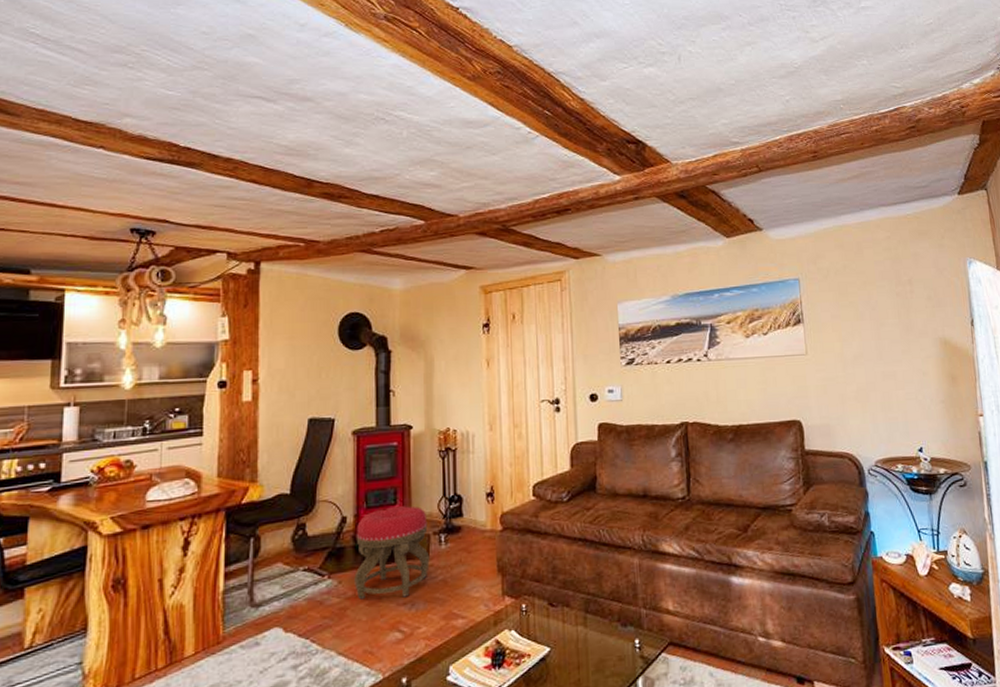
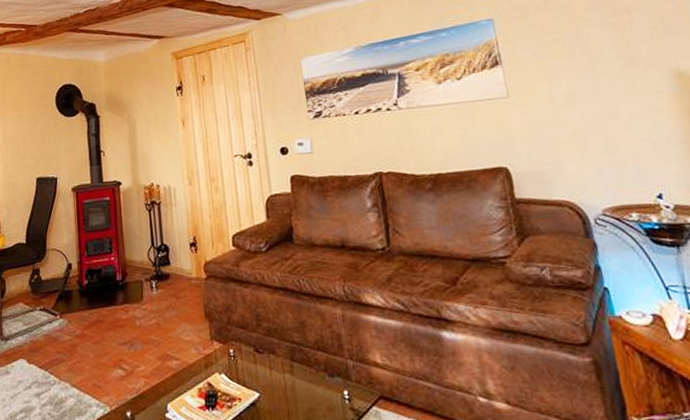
stool: present [354,506,430,600] -> none [81,254,144,338]

